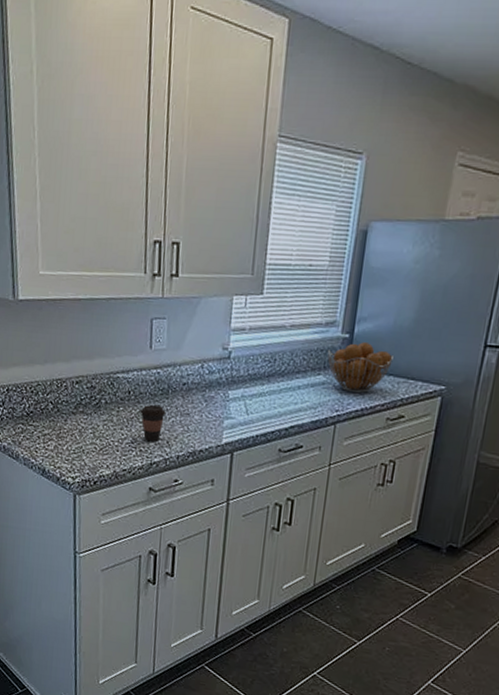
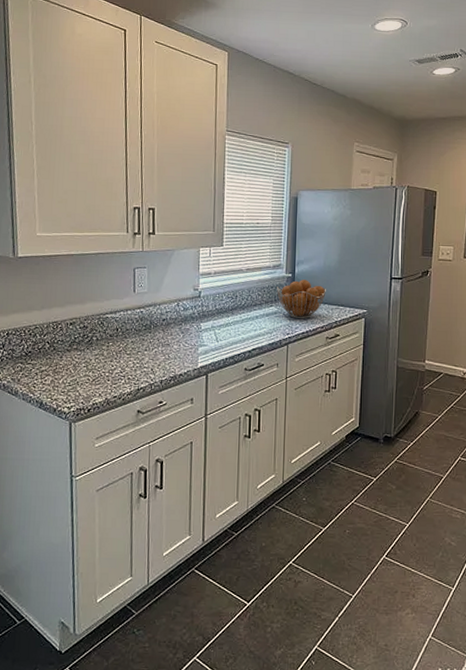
coffee cup: present [140,405,166,442] -> none [127,339,150,371]

